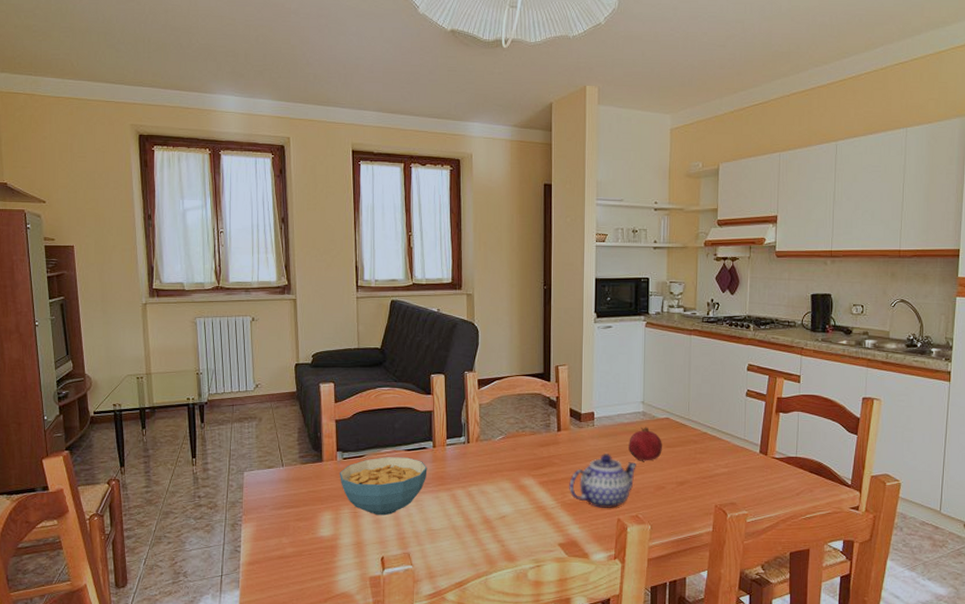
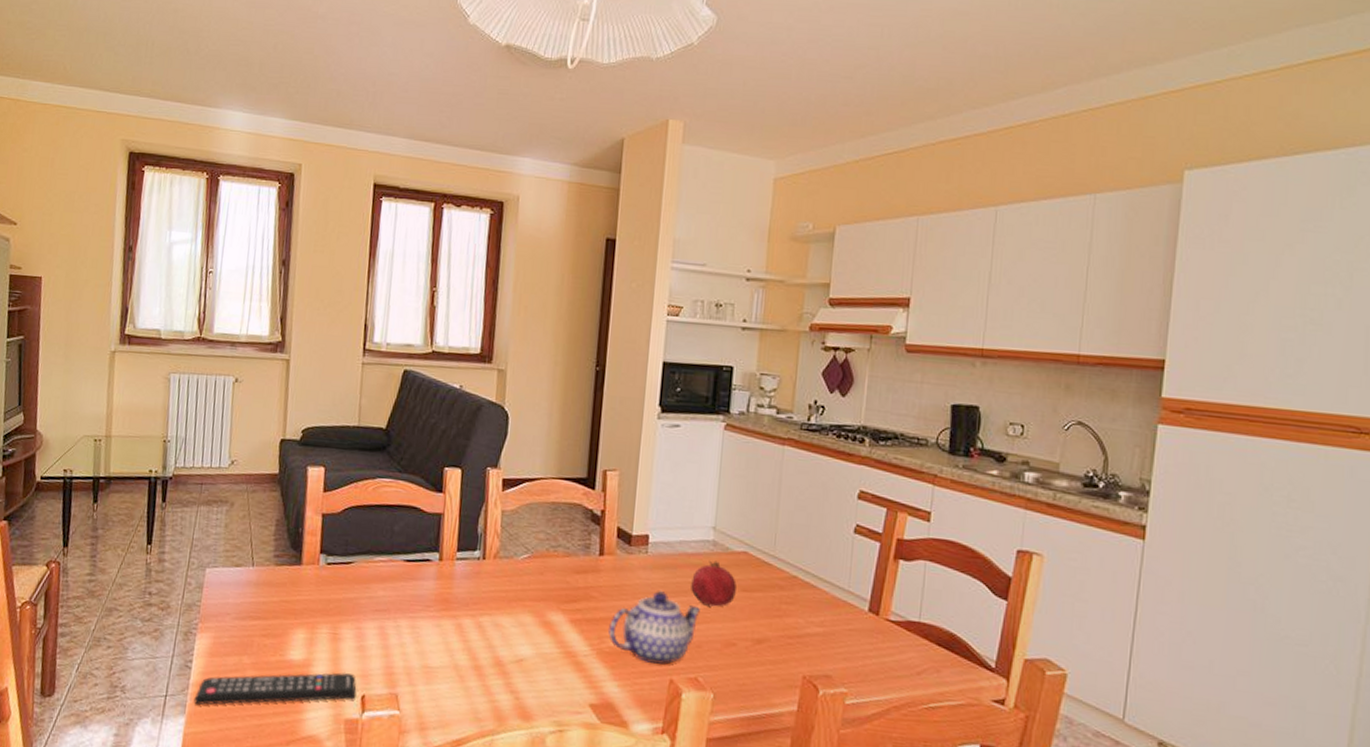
remote control: none [245,542,377,580] -> present [194,673,357,705]
cereal bowl: present [339,457,428,516] -> none [320,566,430,642]

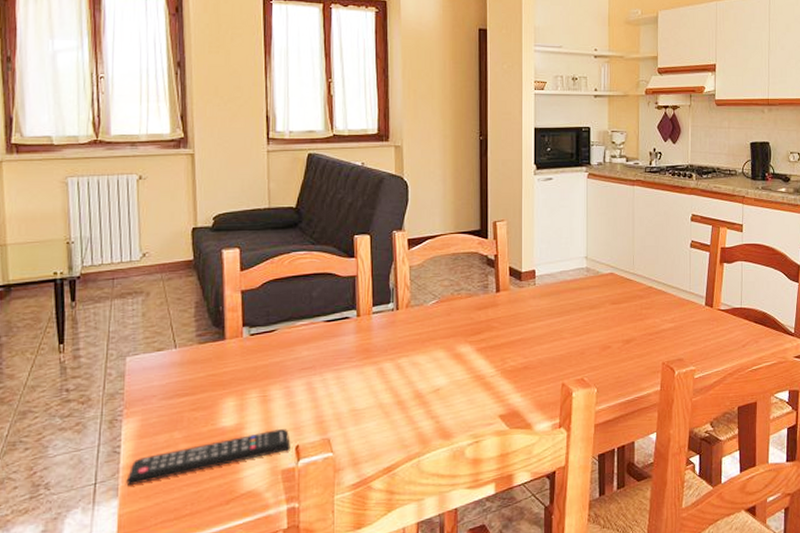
teapot: present [608,591,700,665] -> none [510,314,581,373]
fruit: present [691,560,737,607] -> none [572,283,607,320]

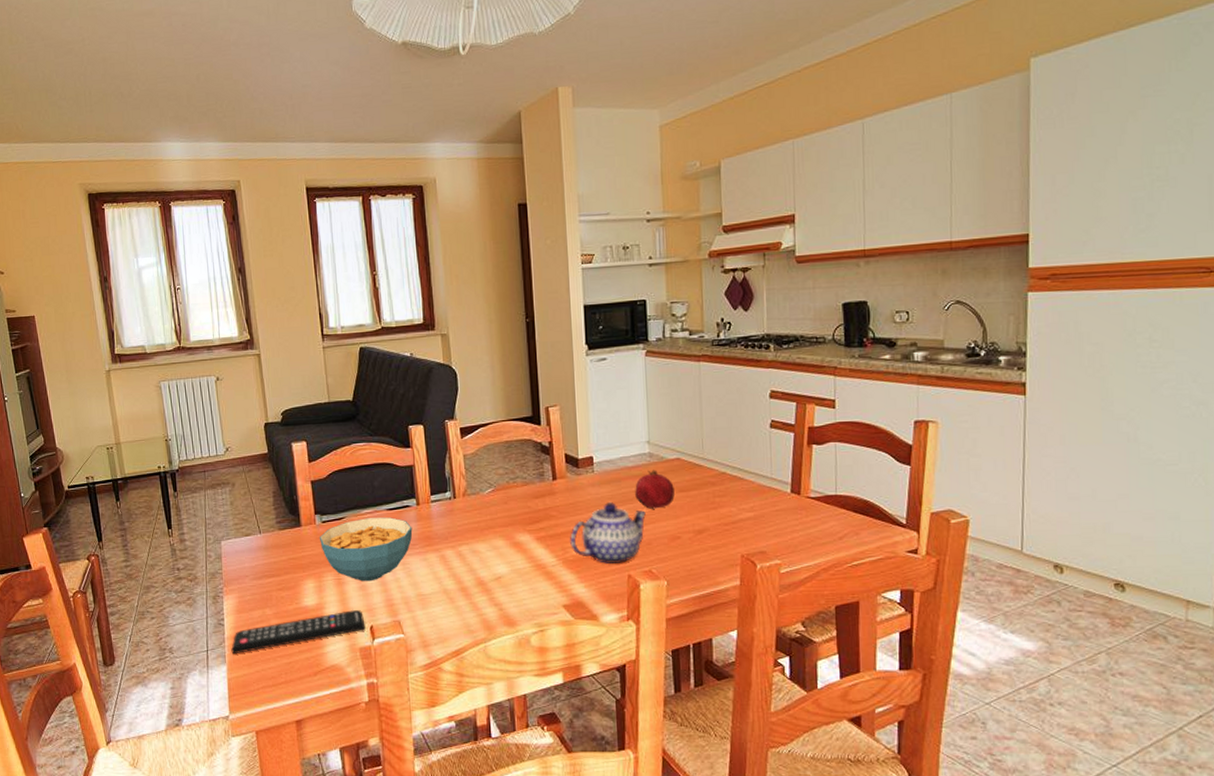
cereal bowl: none [245,329,351,398] -> present [319,517,413,582]
teapot: none [510,314,581,373] -> present [570,502,646,563]
fruit: none [572,283,607,320] -> present [635,469,675,509]

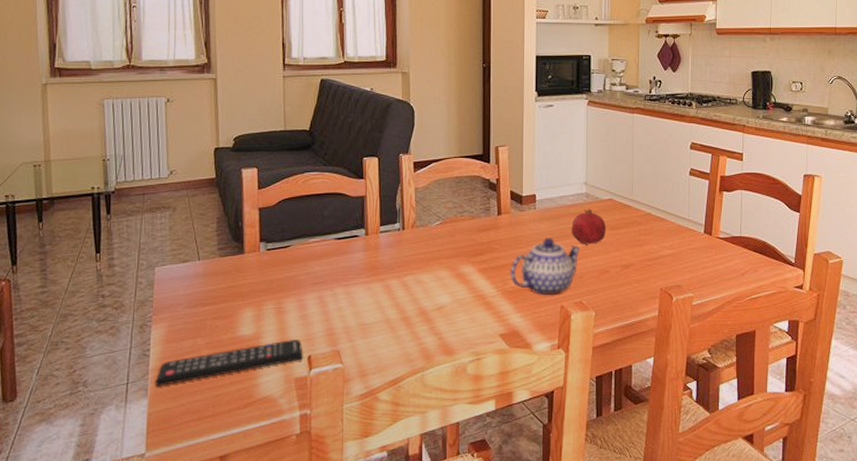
cereal bowl: present [319,517,413,582] -> none [262,247,359,311]

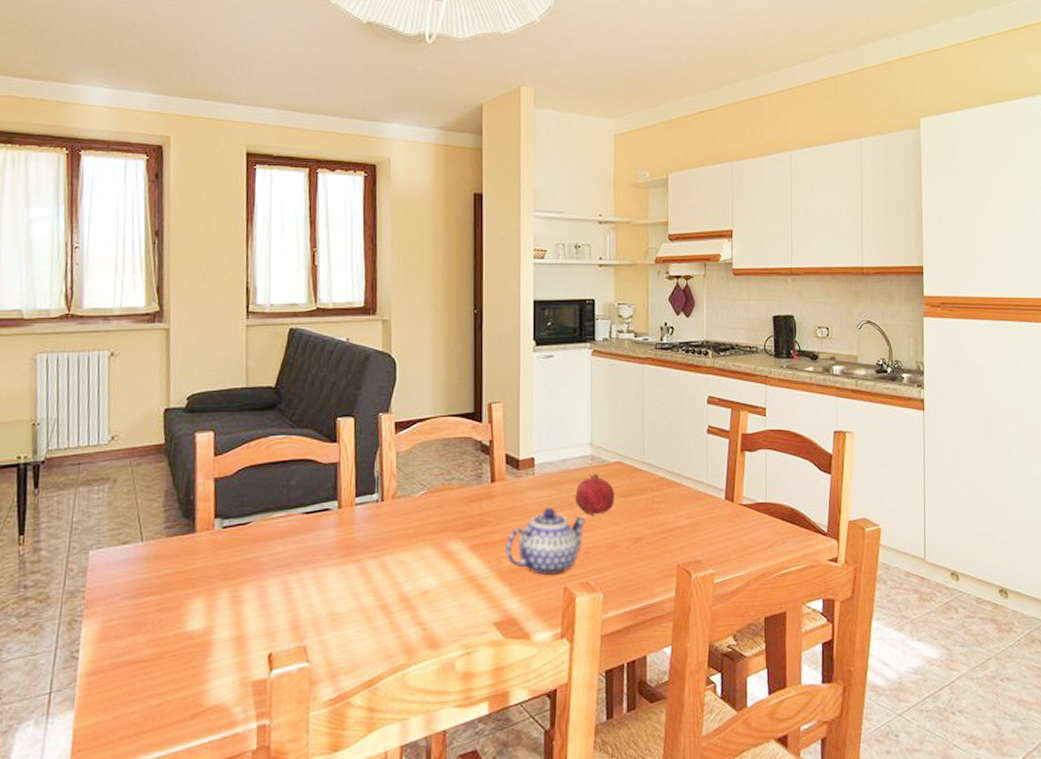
remote control: present [155,340,303,387] -> none [83,634,263,697]

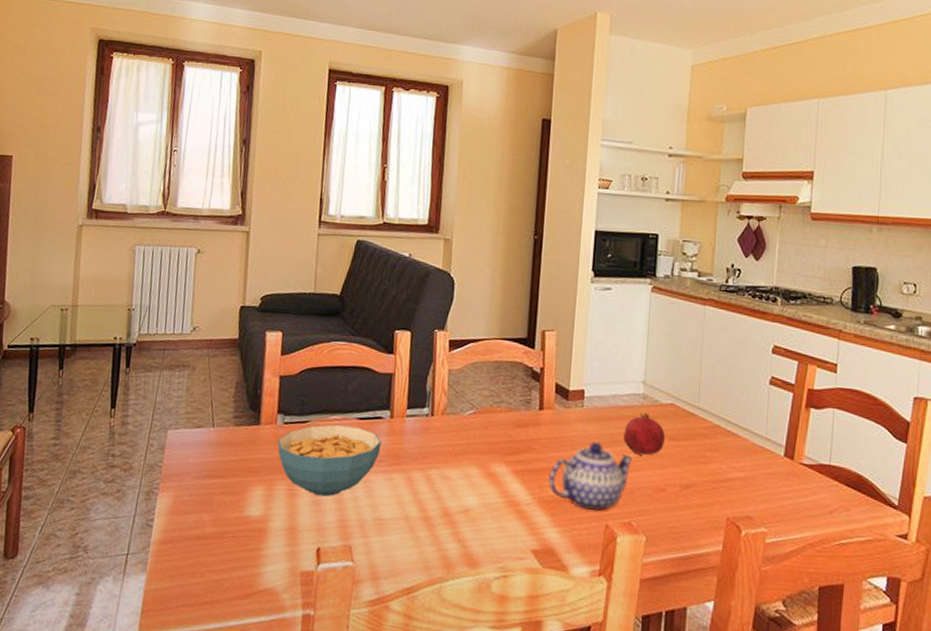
cereal bowl: none [216,522,331,599] -> present [277,425,382,497]

